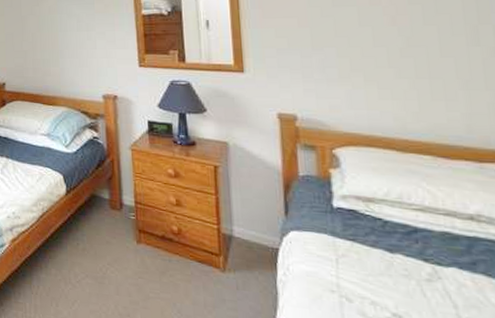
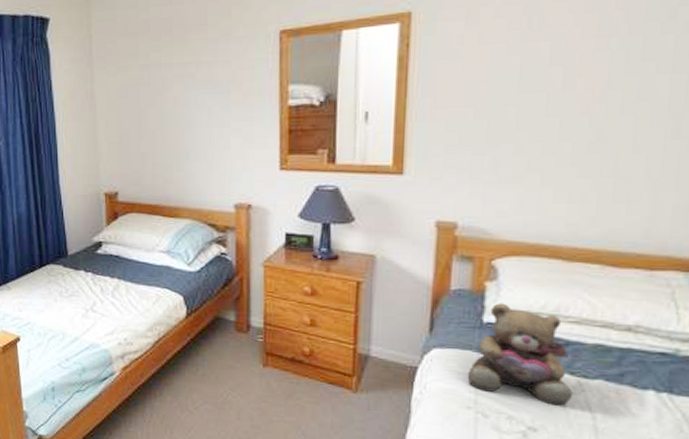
teddy bear: none [326,189,431,293] -> present [467,303,574,406]

